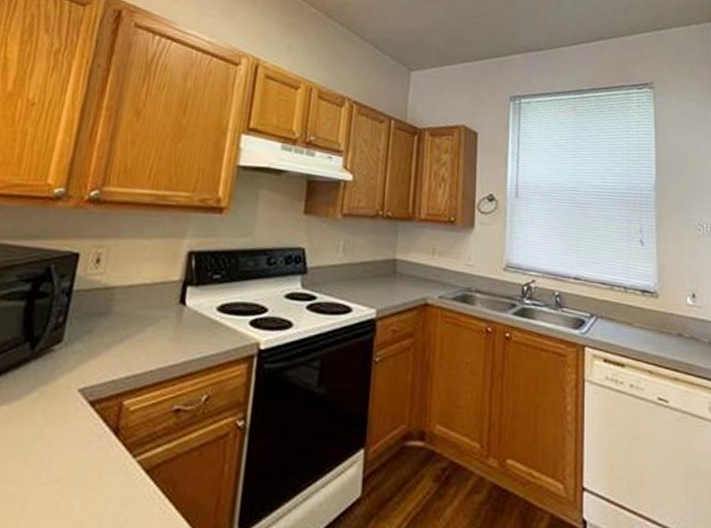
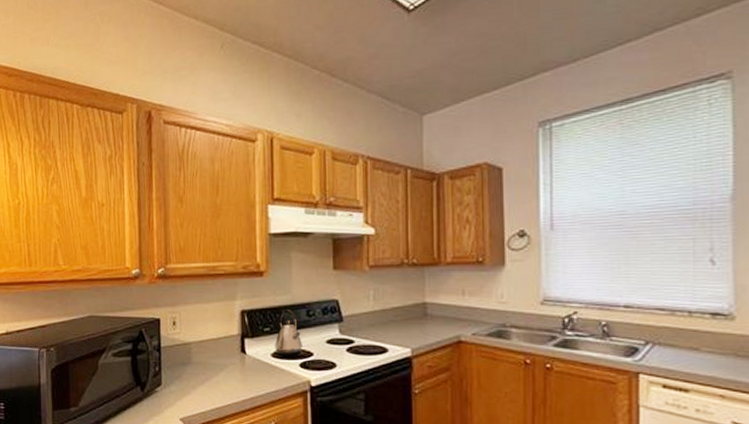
kettle: none [222,254,257,313] -> present [275,310,303,358]

